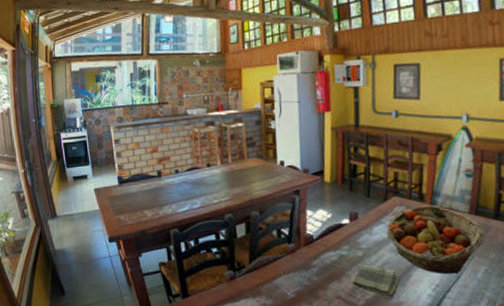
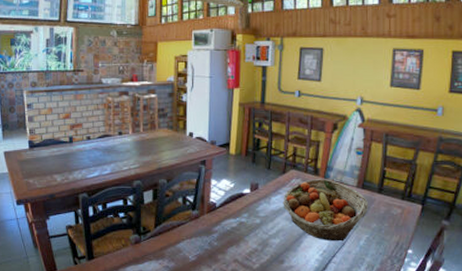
dish towel: present [352,264,401,298] -> none [249,231,293,262]

